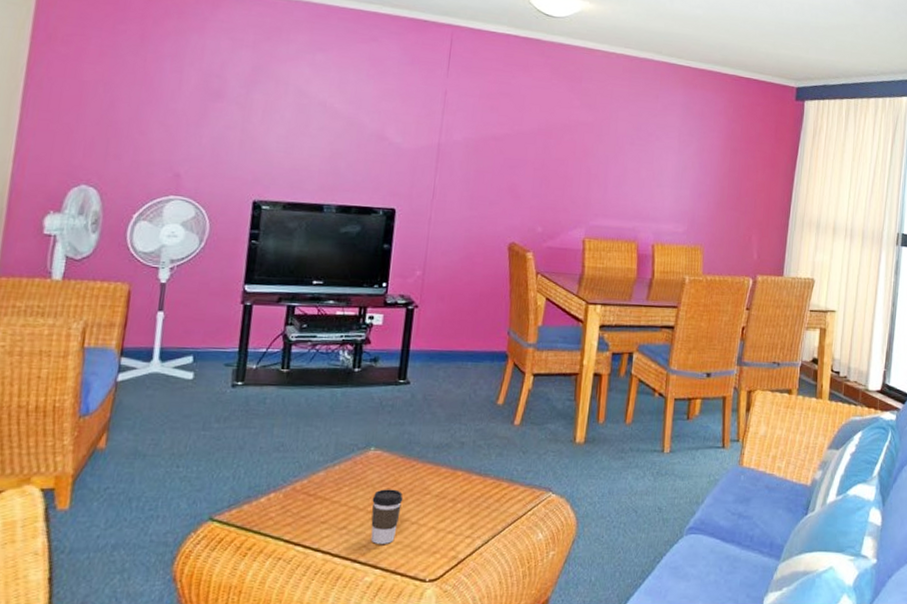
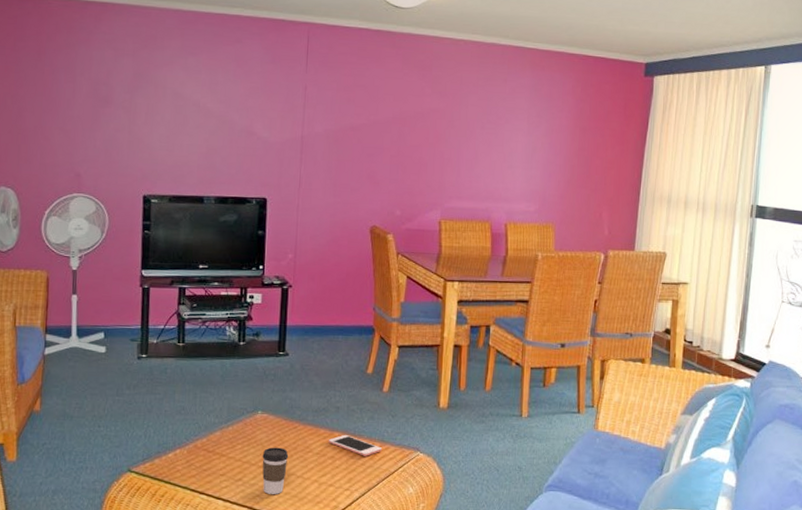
cell phone: none [449,473,510,498] -> present [328,434,382,456]

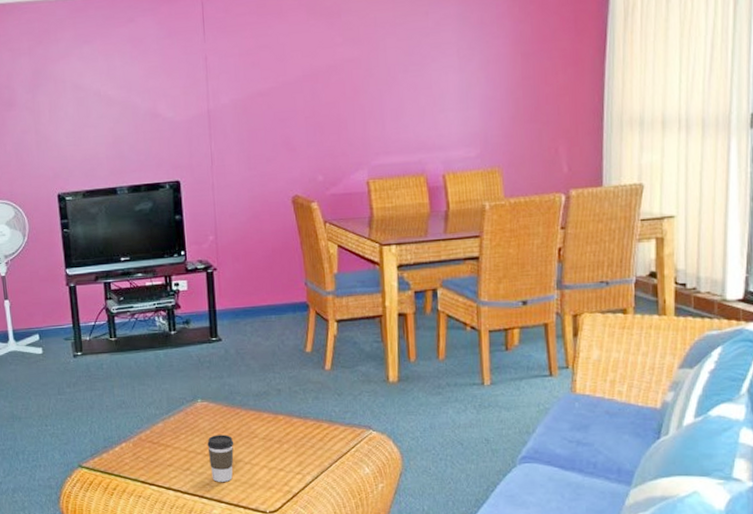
cell phone: present [328,434,382,456] -> none [273,417,331,438]

